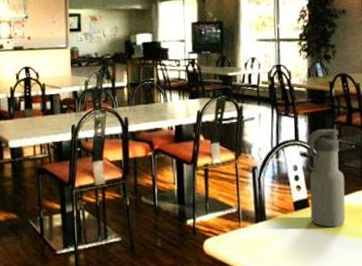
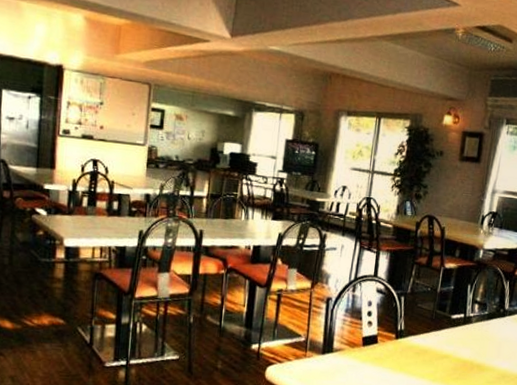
water bottle: present [306,128,346,227] -> none [377,267,417,365]

